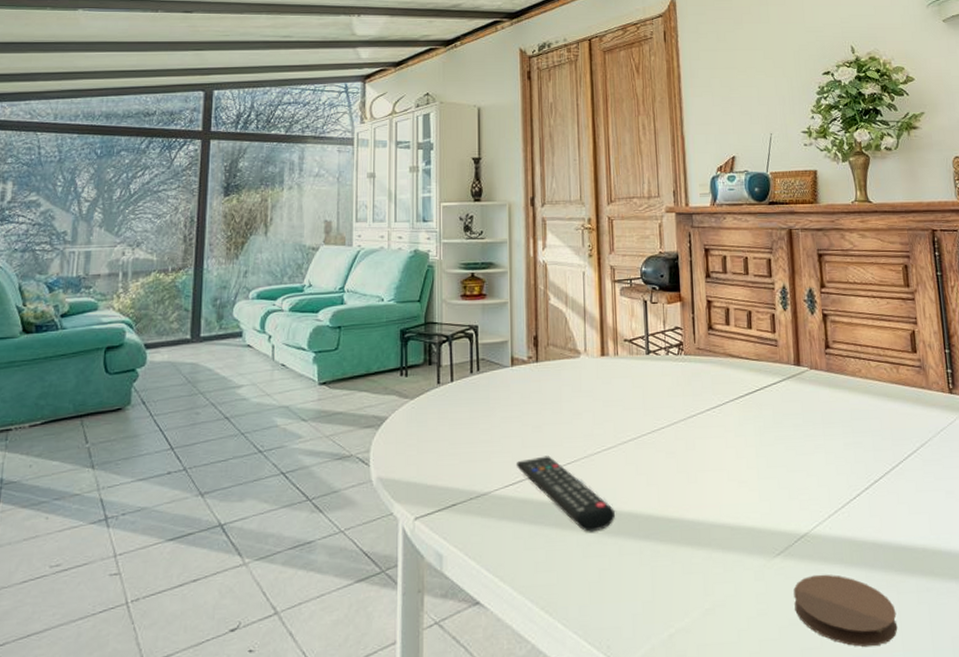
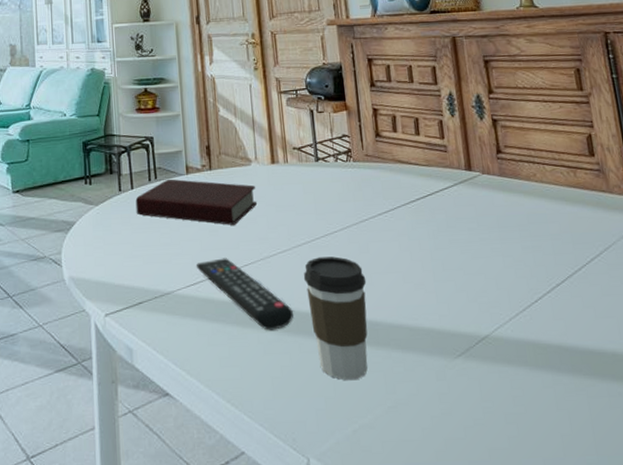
book: none [455,371,583,421] -> present [135,179,257,225]
coffee cup: none [627,454,691,582] -> present [303,256,368,380]
coaster: present [793,574,898,647] -> none [477,376,590,449]

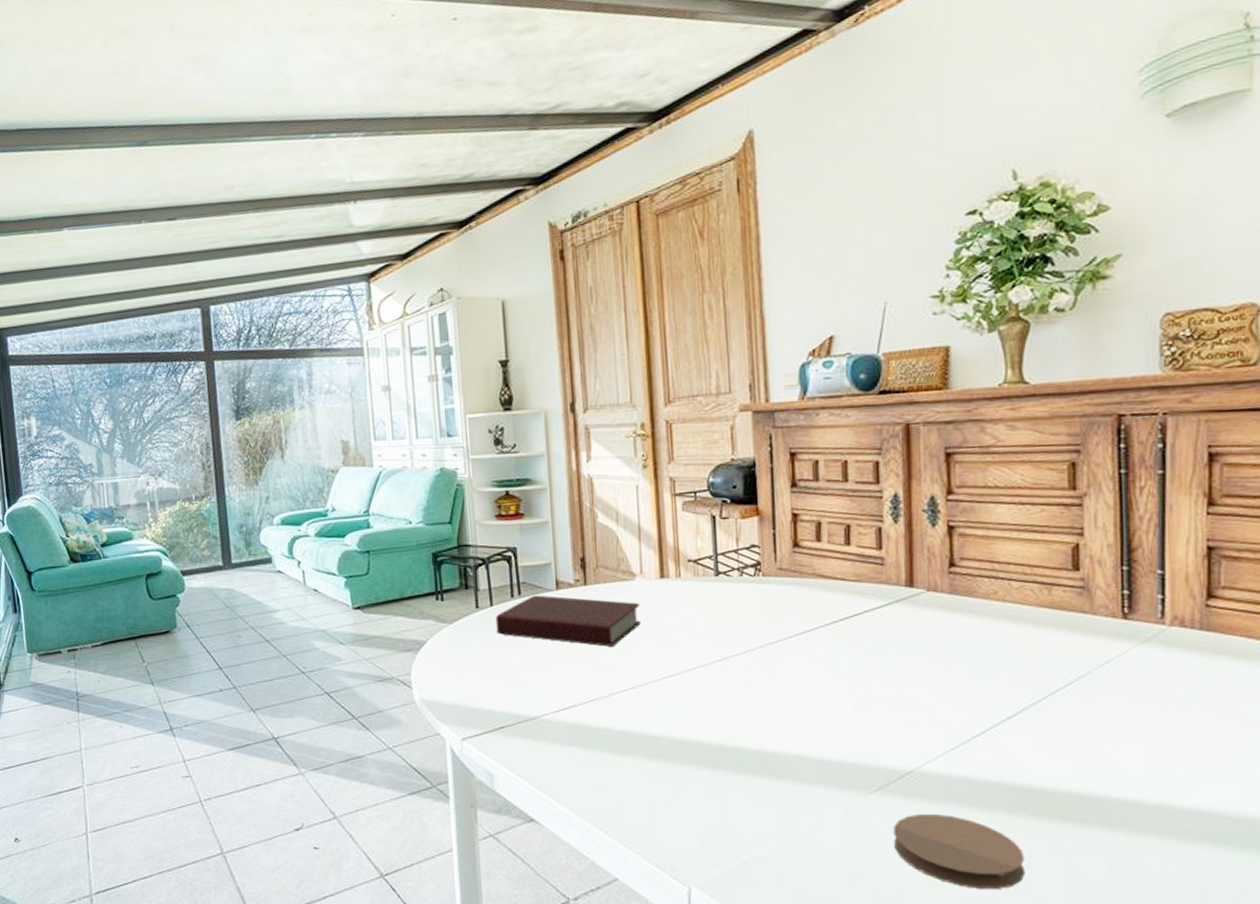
remote control: present [195,258,293,331] -> none [566,682,679,759]
coffee cup: present [303,256,368,380] -> none [693,682,770,811]
coaster: none [477,376,590,449] -> present [893,813,1026,889]

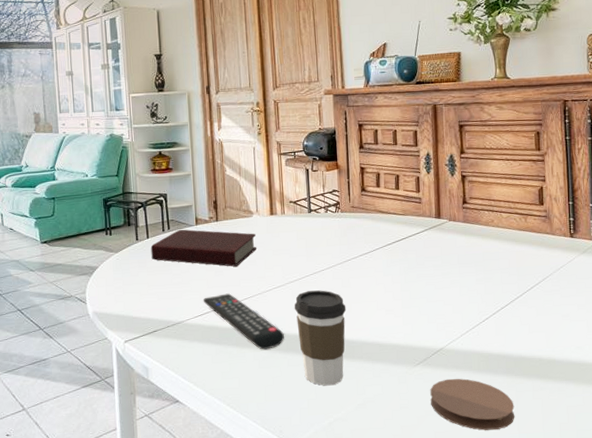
remote control: none [566,682,679,759] -> present [203,293,284,350]
coffee cup: none [693,682,770,811] -> present [294,290,346,385]

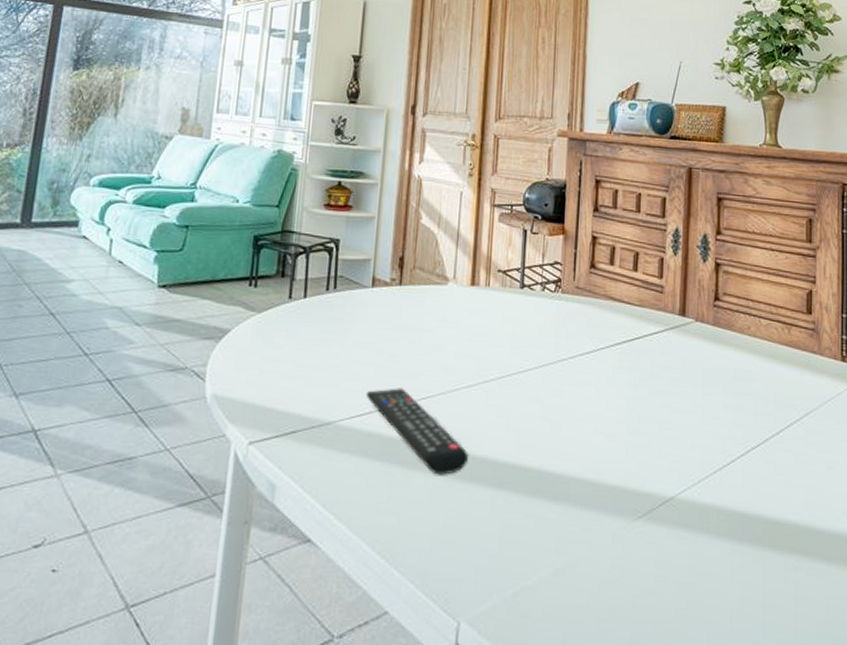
book: present [151,229,256,267] -> none [305,290,448,351]
coffee cup: present [294,290,346,385] -> none [486,396,555,536]
coaster: present [430,378,515,430] -> none [652,542,760,624]

